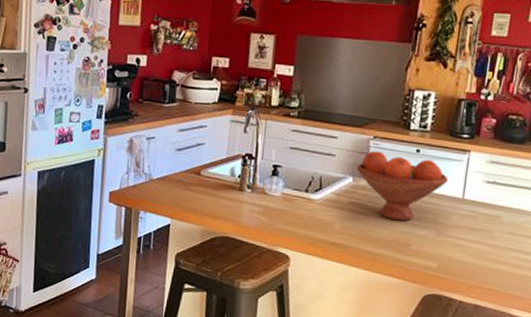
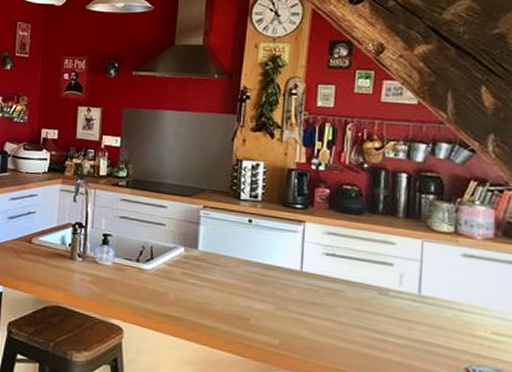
fruit bowl: present [356,150,448,221] -> none [187,220,284,294]

